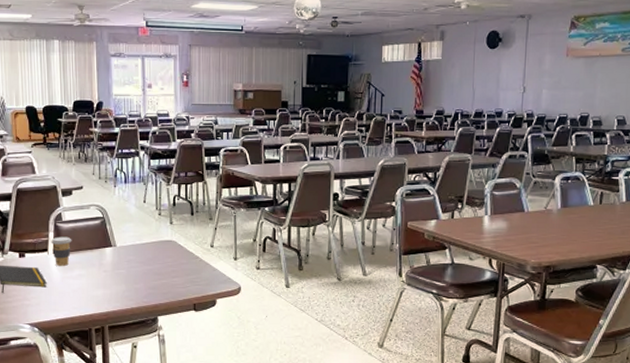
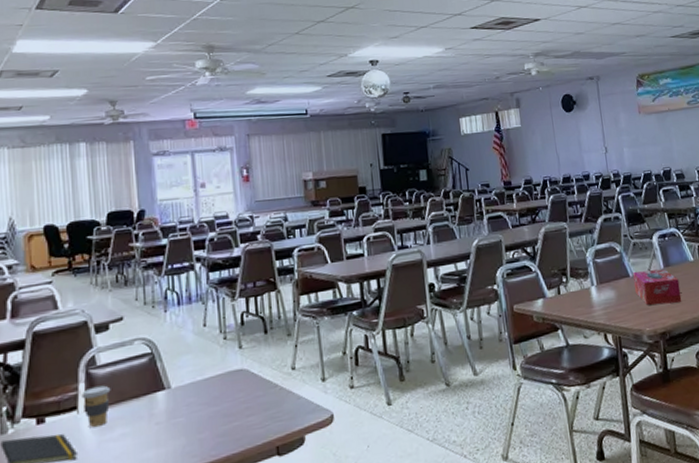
tissue box: none [527,207,574,241] -> present [633,269,682,305]

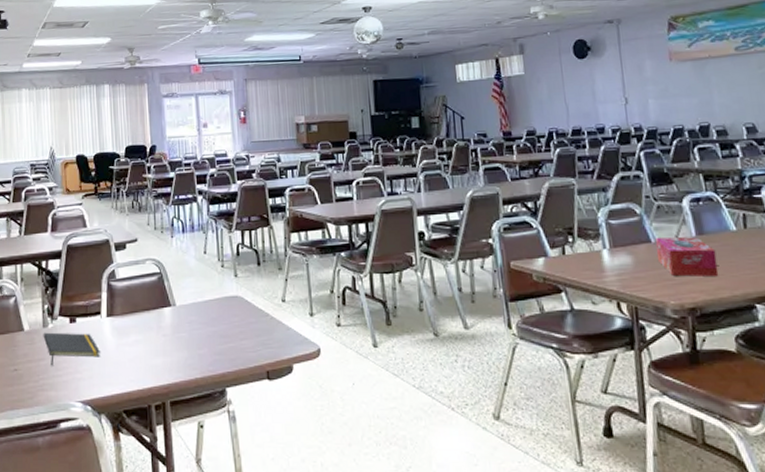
coffee cup: present [82,385,111,427] -> none [104,296,127,331]

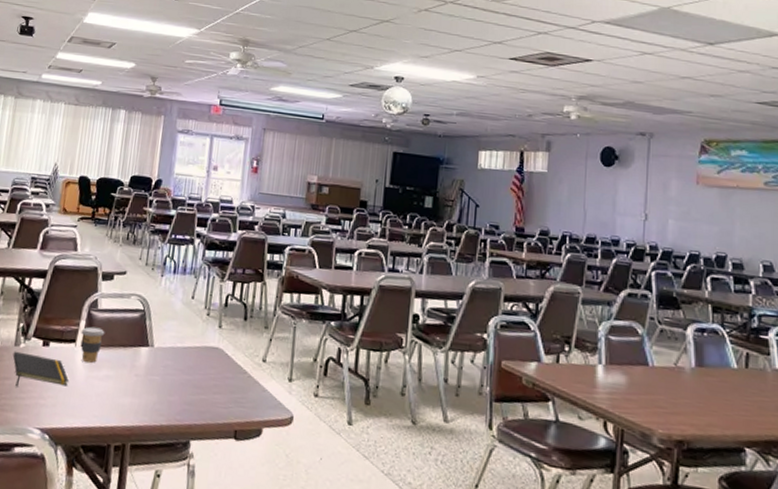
coffee cup: none [104,296,127,331] -> present [80,326,105,363]
tissue box: present [656,237,719,277] -> none [652,361,713,412]

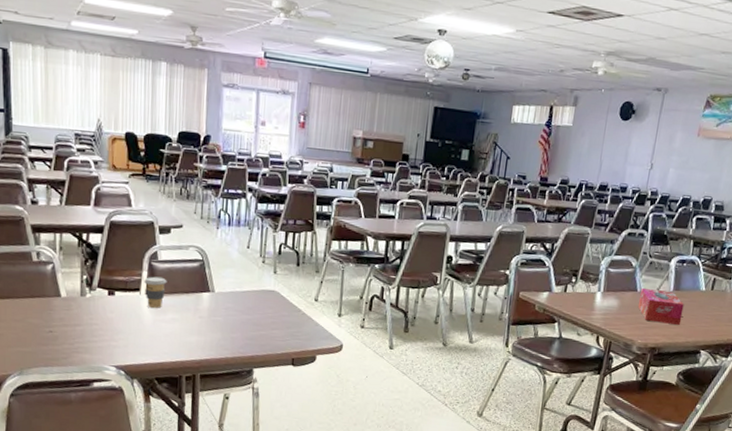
notepad: present [13,351,69,387] -> none [80,301,137,332]
tissue box: none [652,361,713,412] -> present [637,287,684,325]

